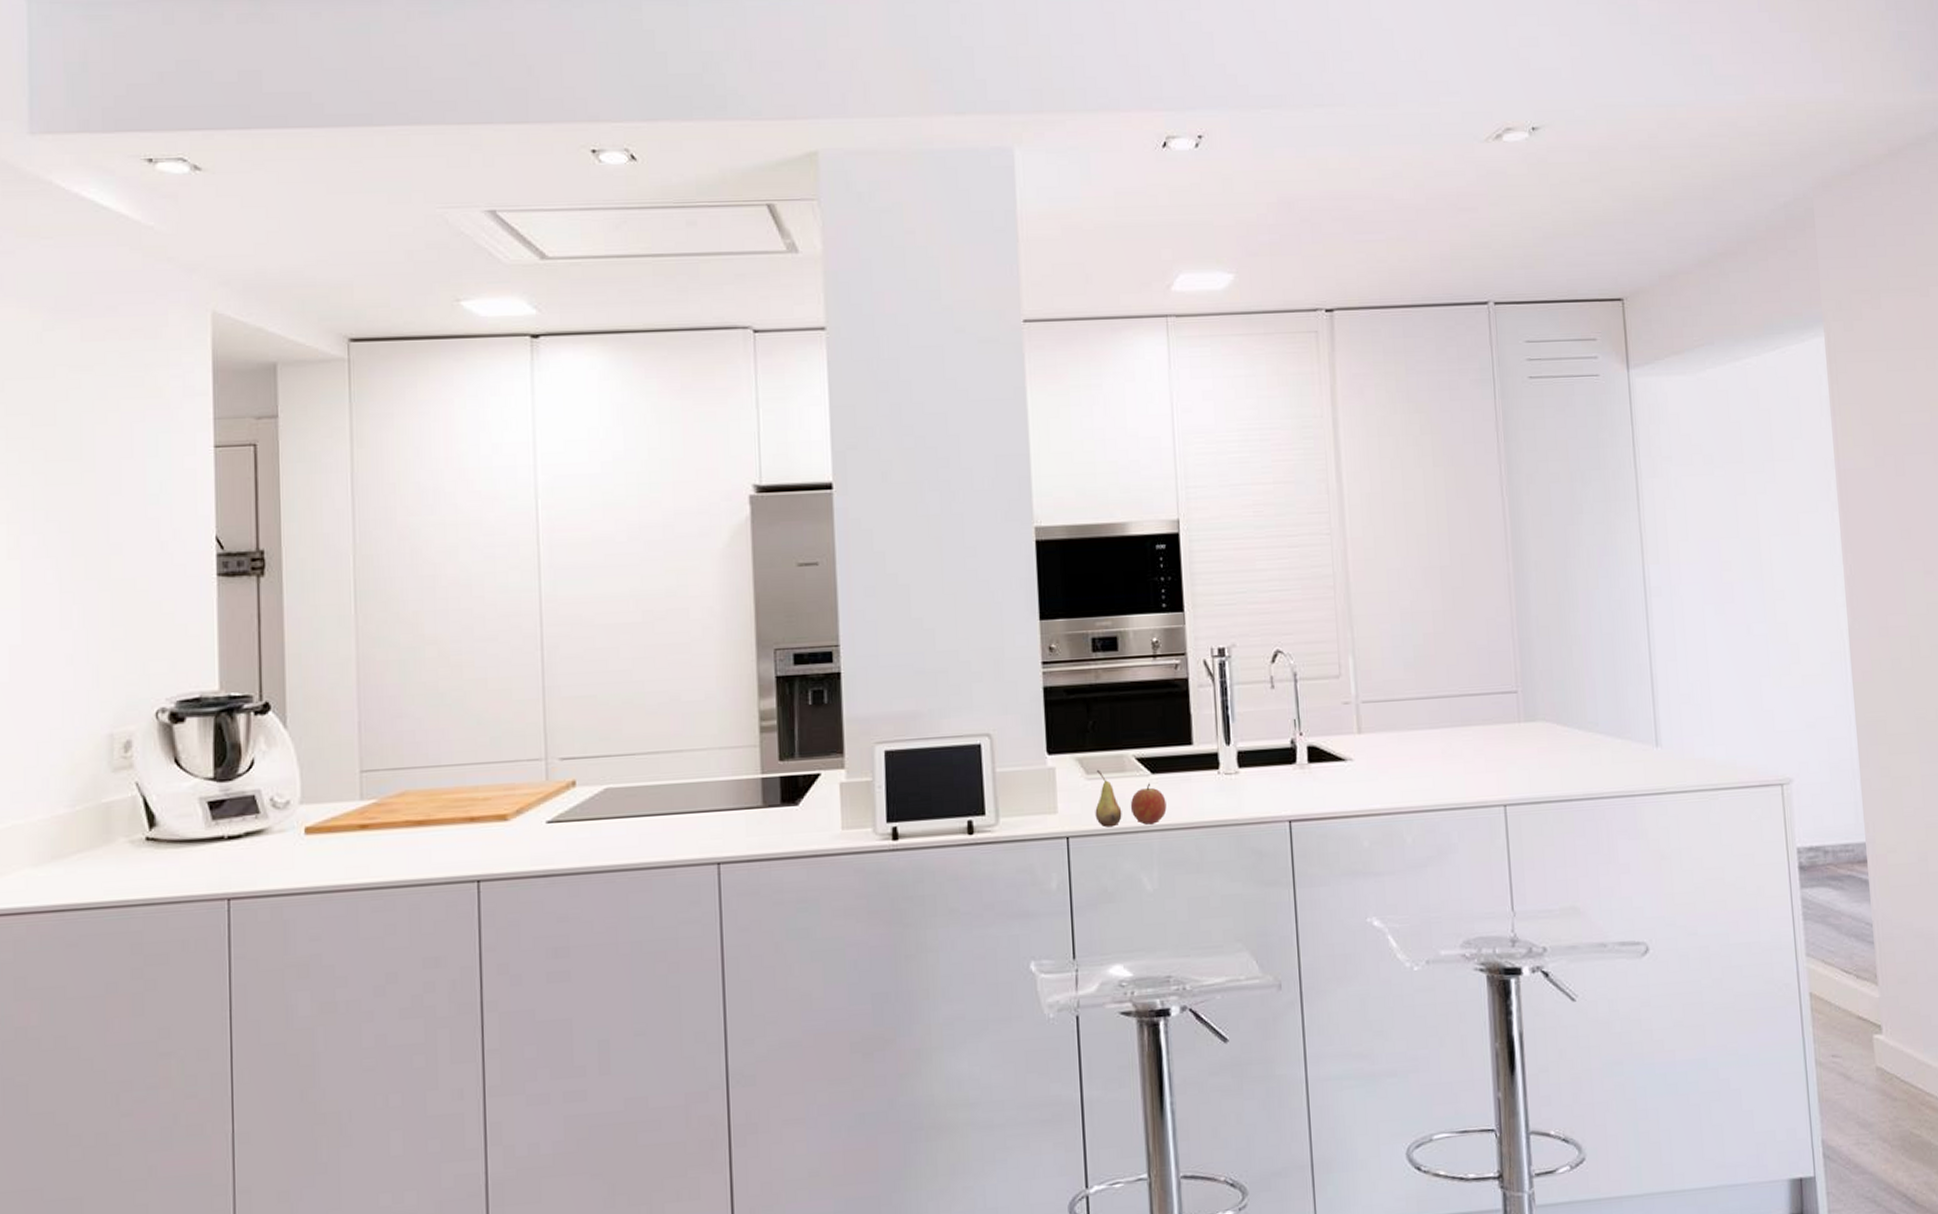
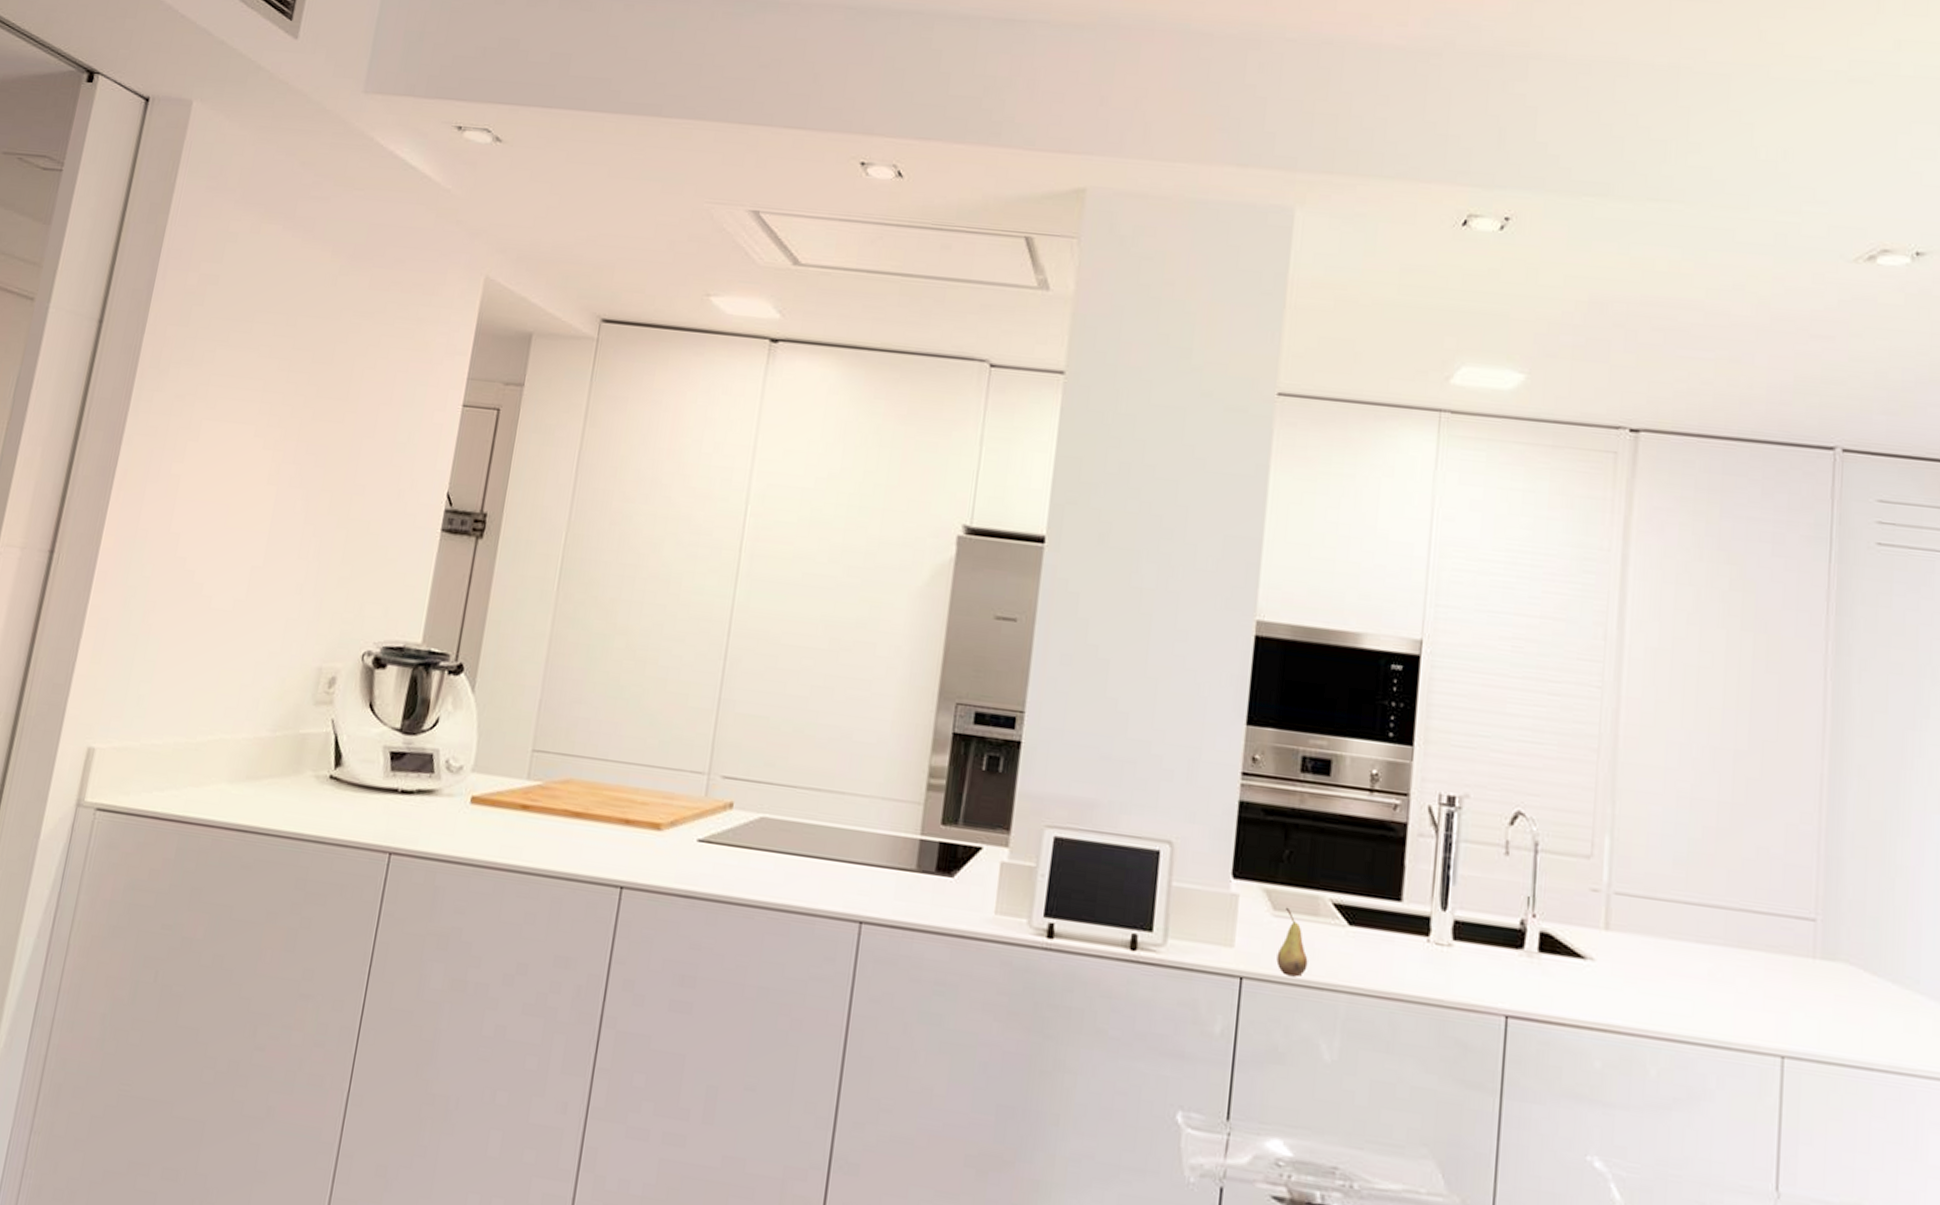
fruit: present [1130,783,1167,826] -> none [1318,935,1362,986]

